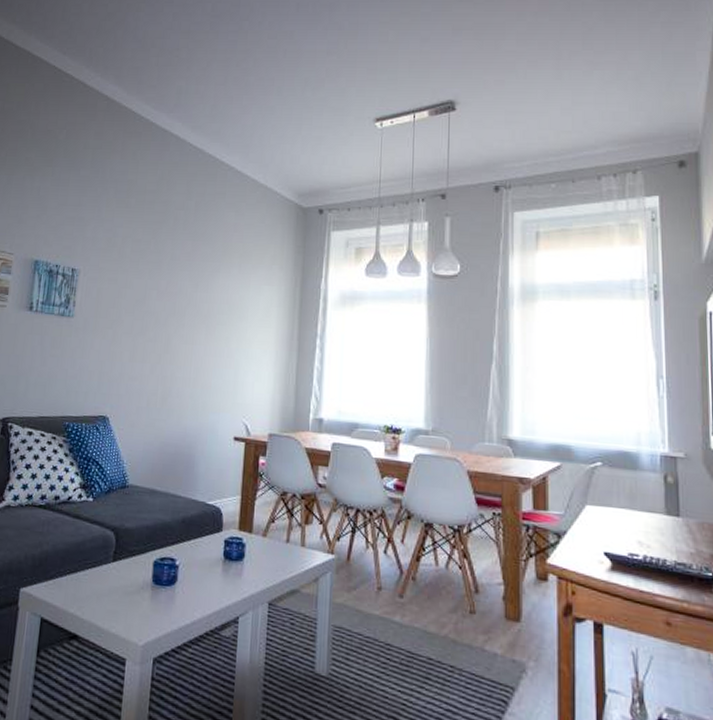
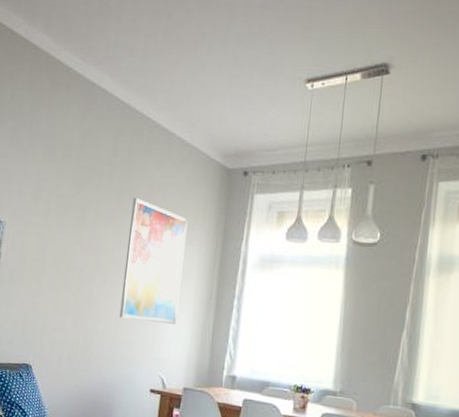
wall art: none [199,239,265,368] -> present [119,197,188,325]

